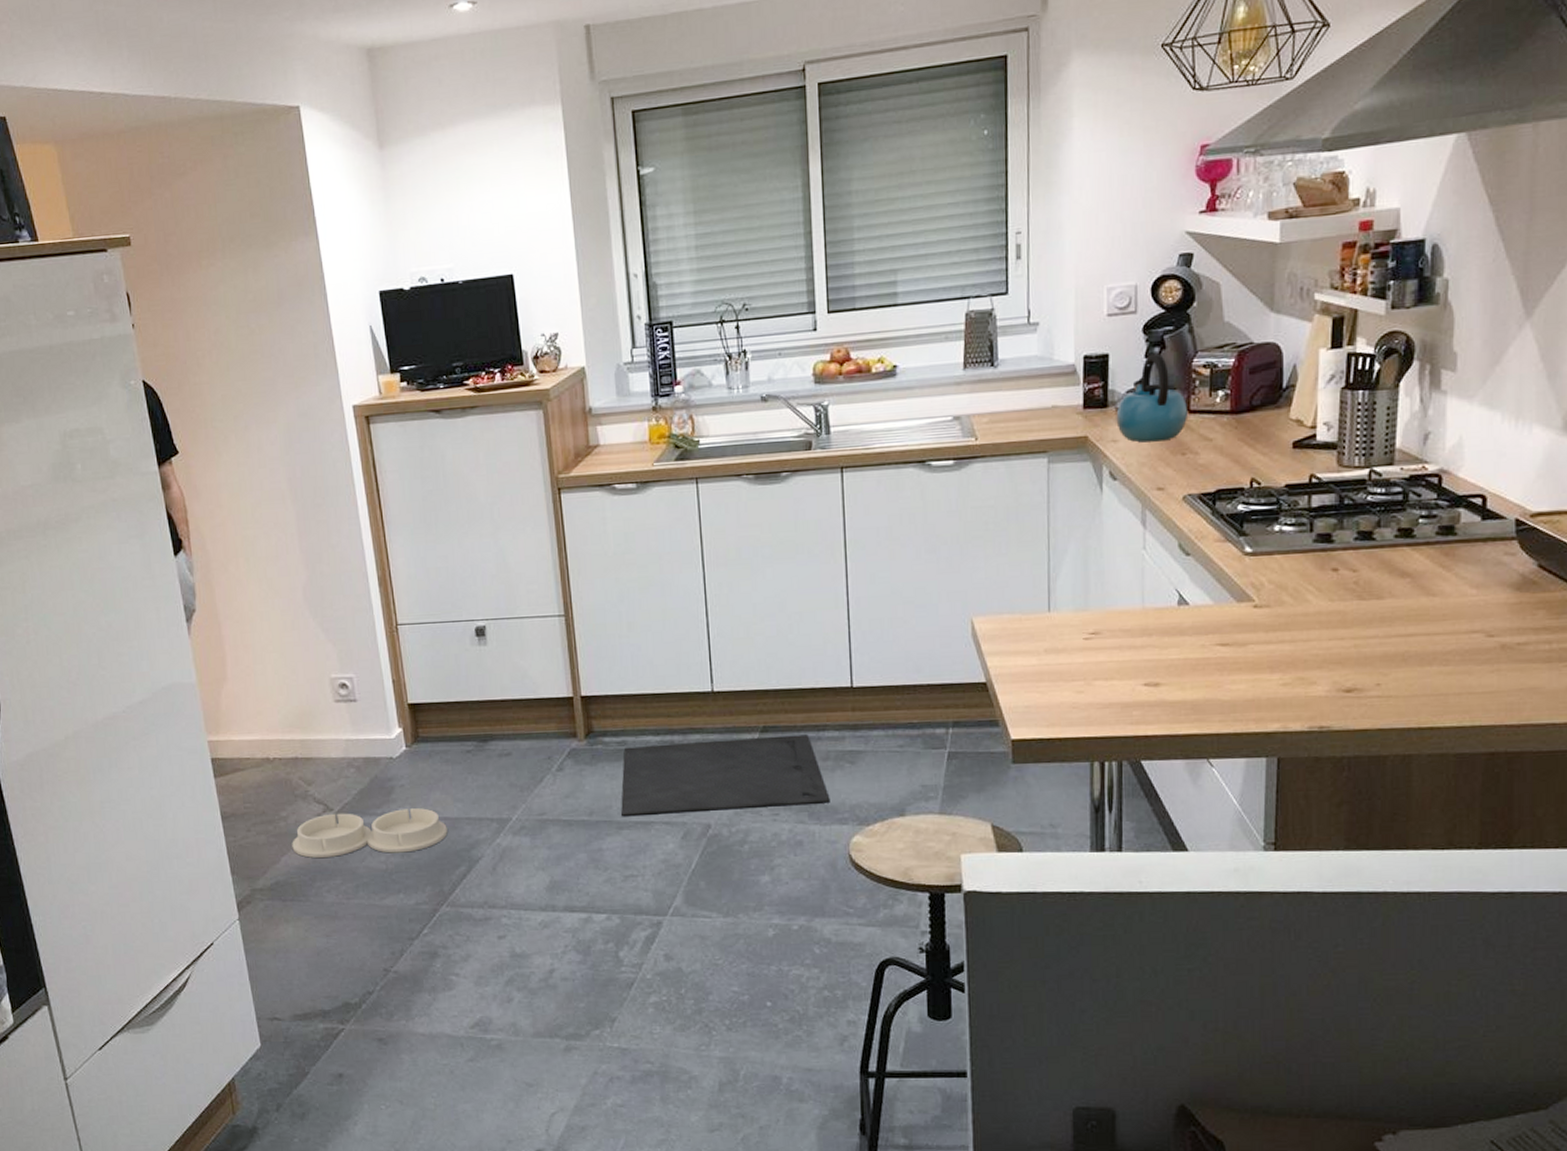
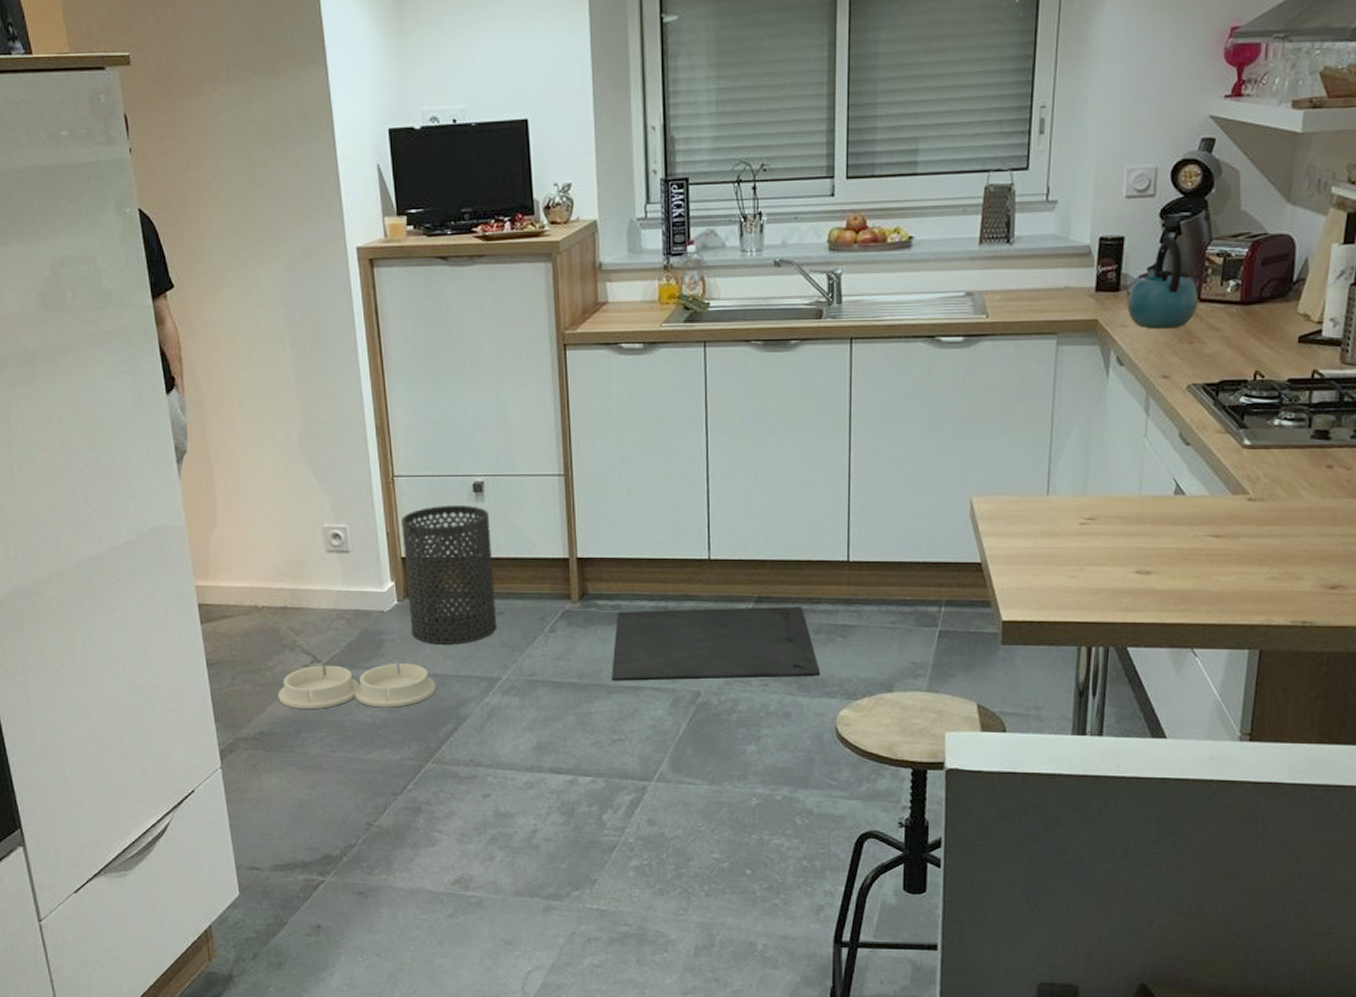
trash can: none [407,649,505,788] -> present [402,504,497,645]

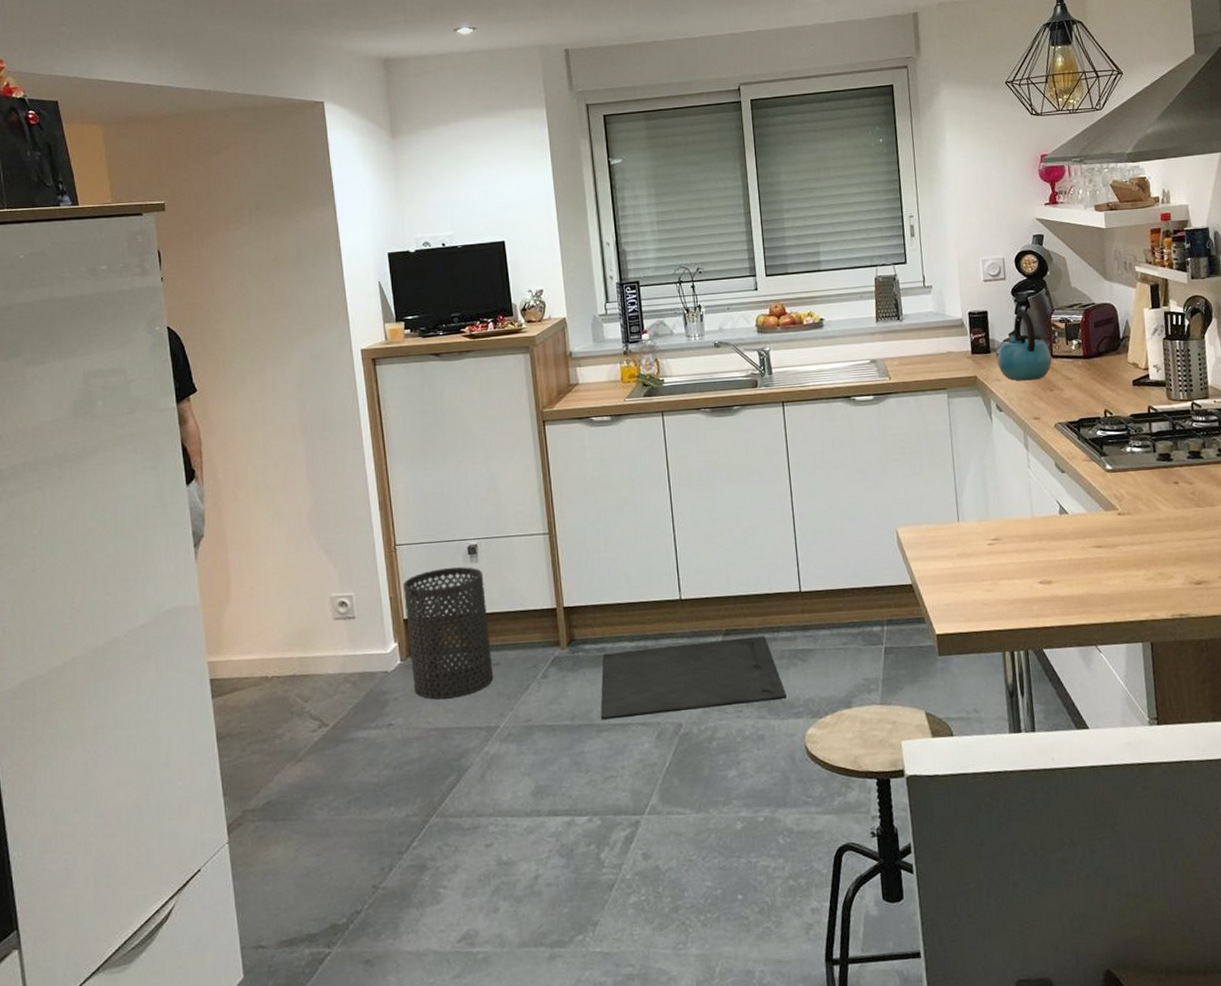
pet bowl: present [278,664,436,709] -> none [286,720,439,775]

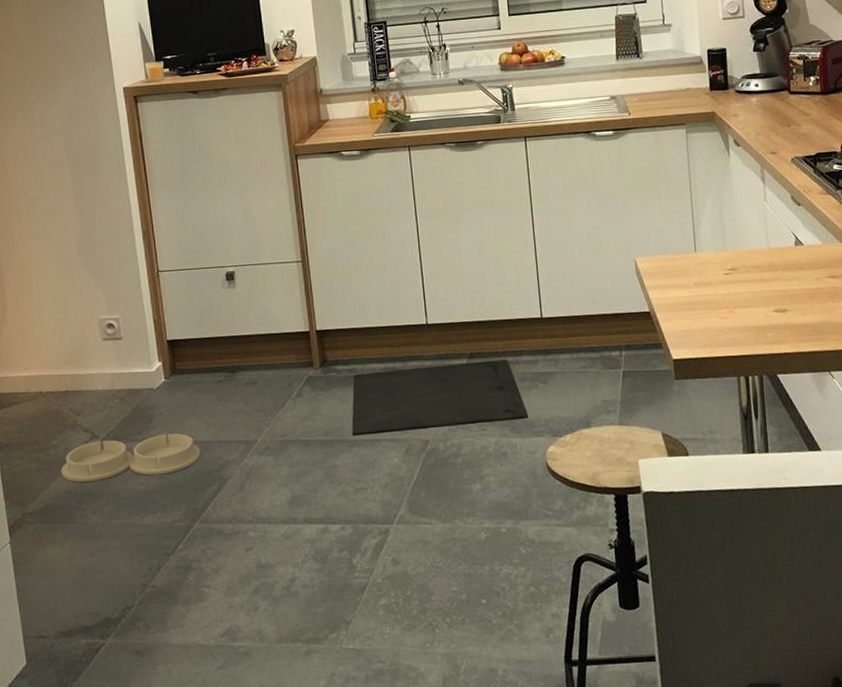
pet bowl: none [286,720,439,775] -> present [61,433,201,482]
trash can: present [403,567,494,700] -> none [166,292,252,415]
kettle: present [997,311,1052,381] -> none [735,48,790,117]

